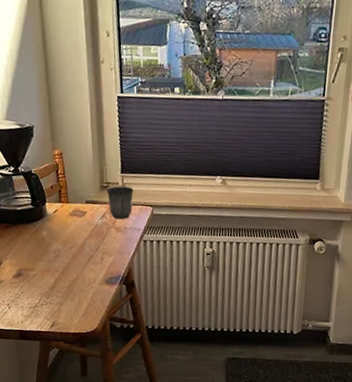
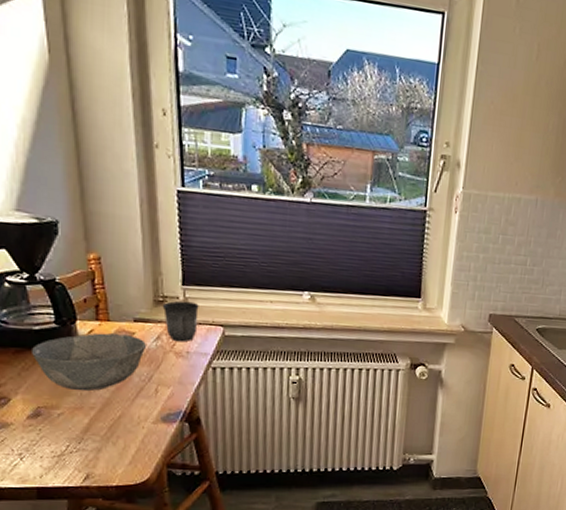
bowl: none [16,212,95,258] -> present [32,333,147,391]

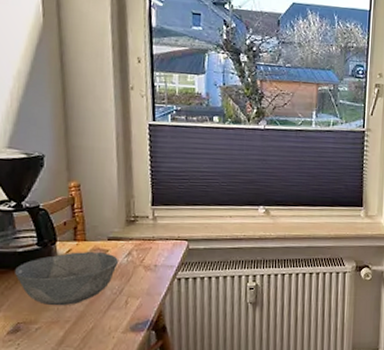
mug: present [162,300,199,342] -> none [133,219,166,257]

